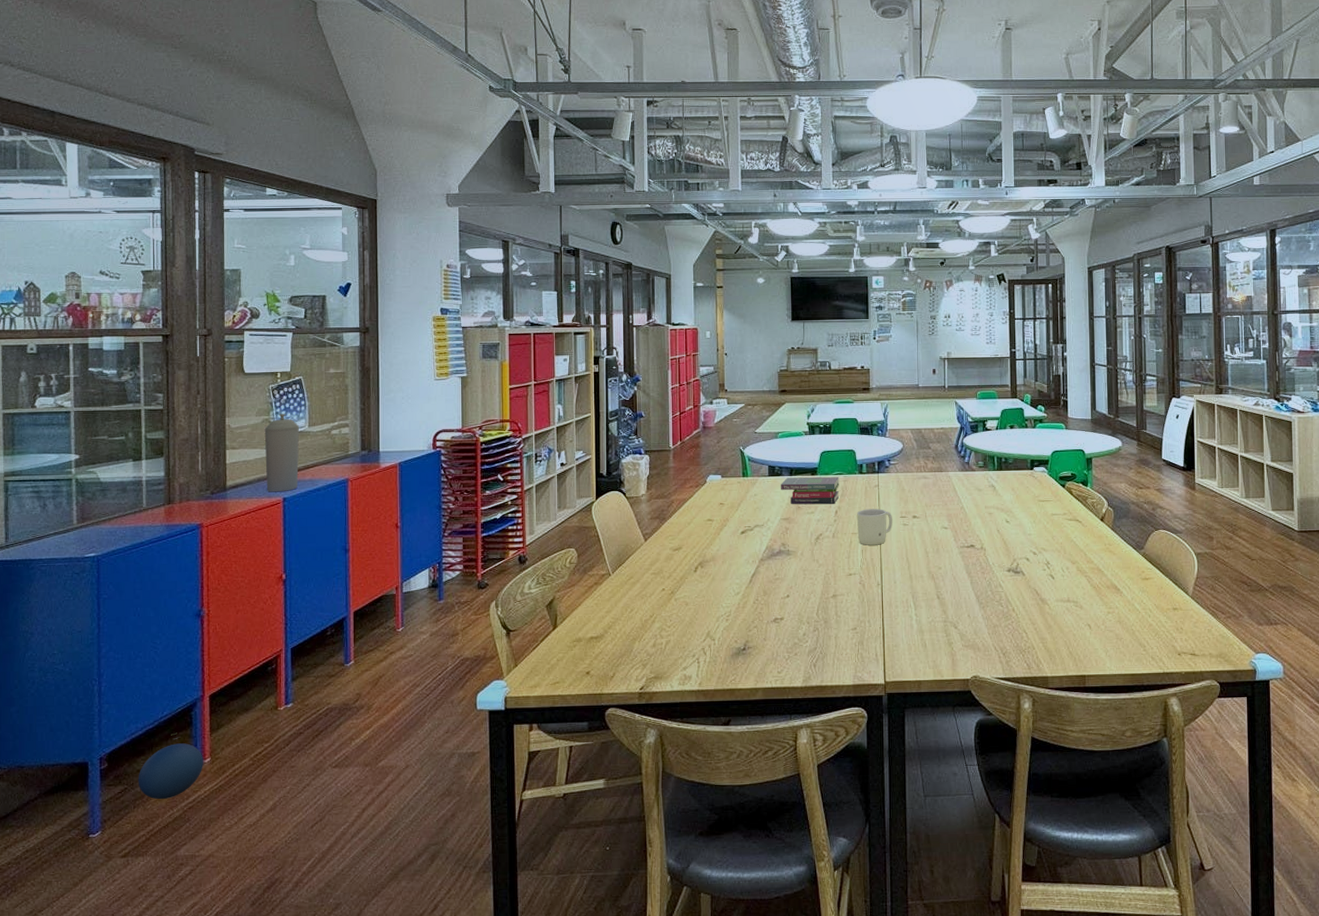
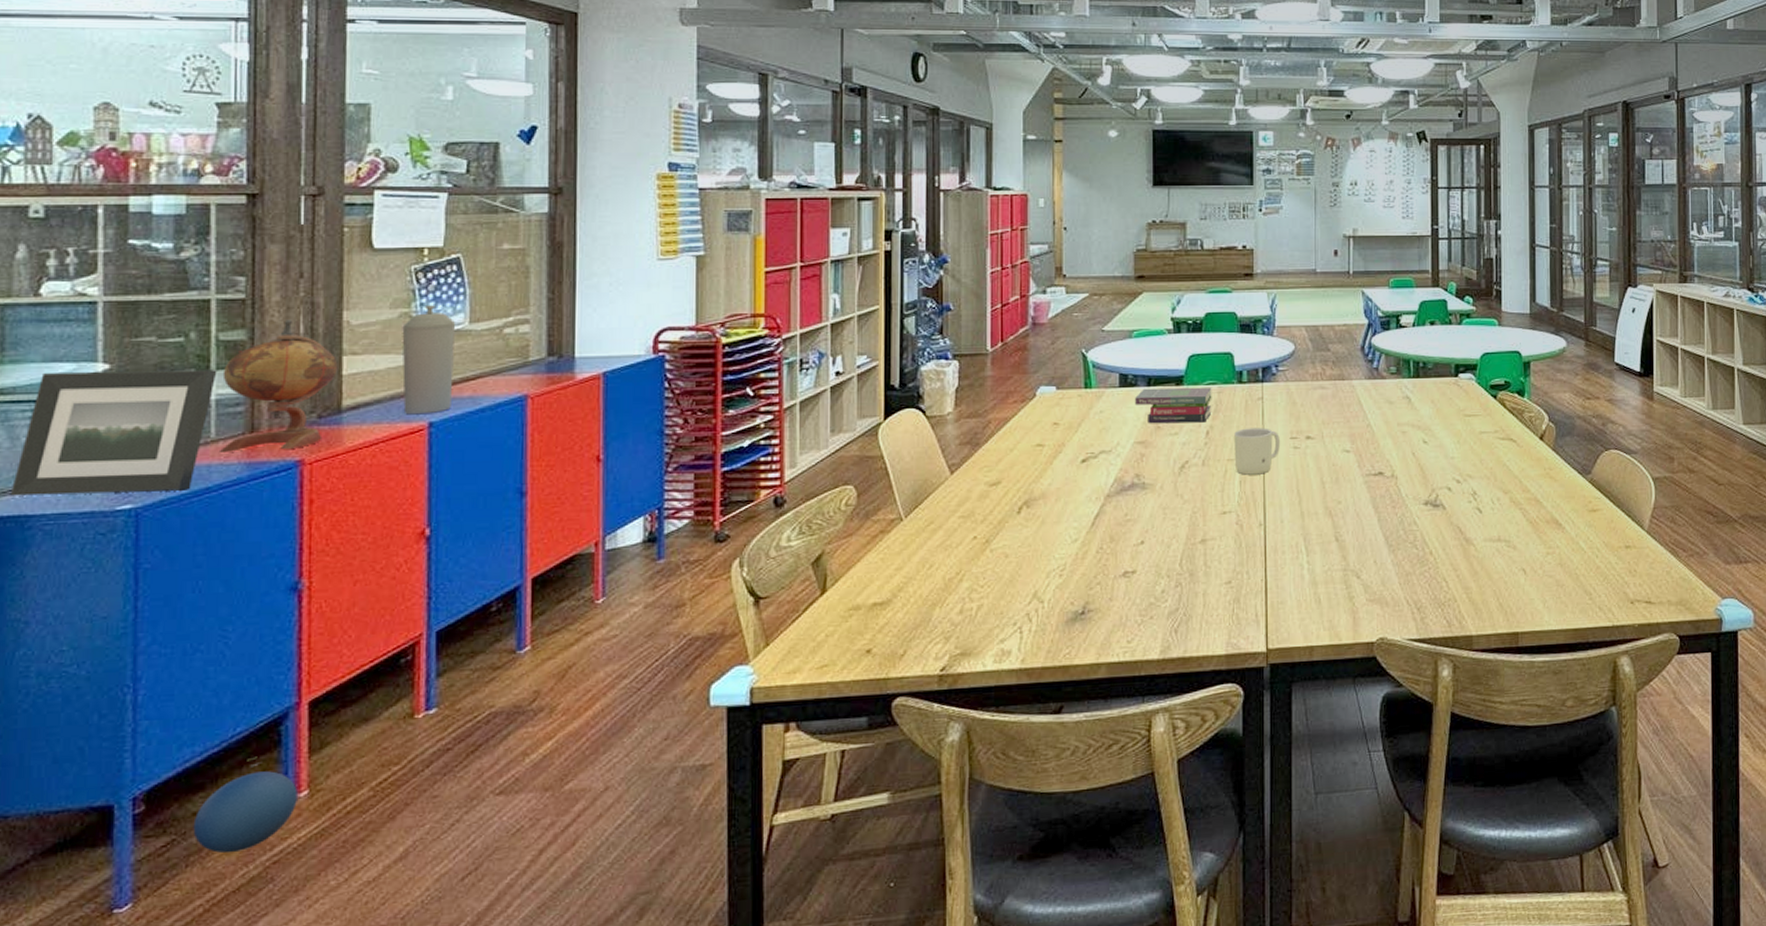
picture frame: none [20,459,146,546] -> present [10,370,217,496]
globe: none [148,424,223,519] -> present [218,320,338,454]

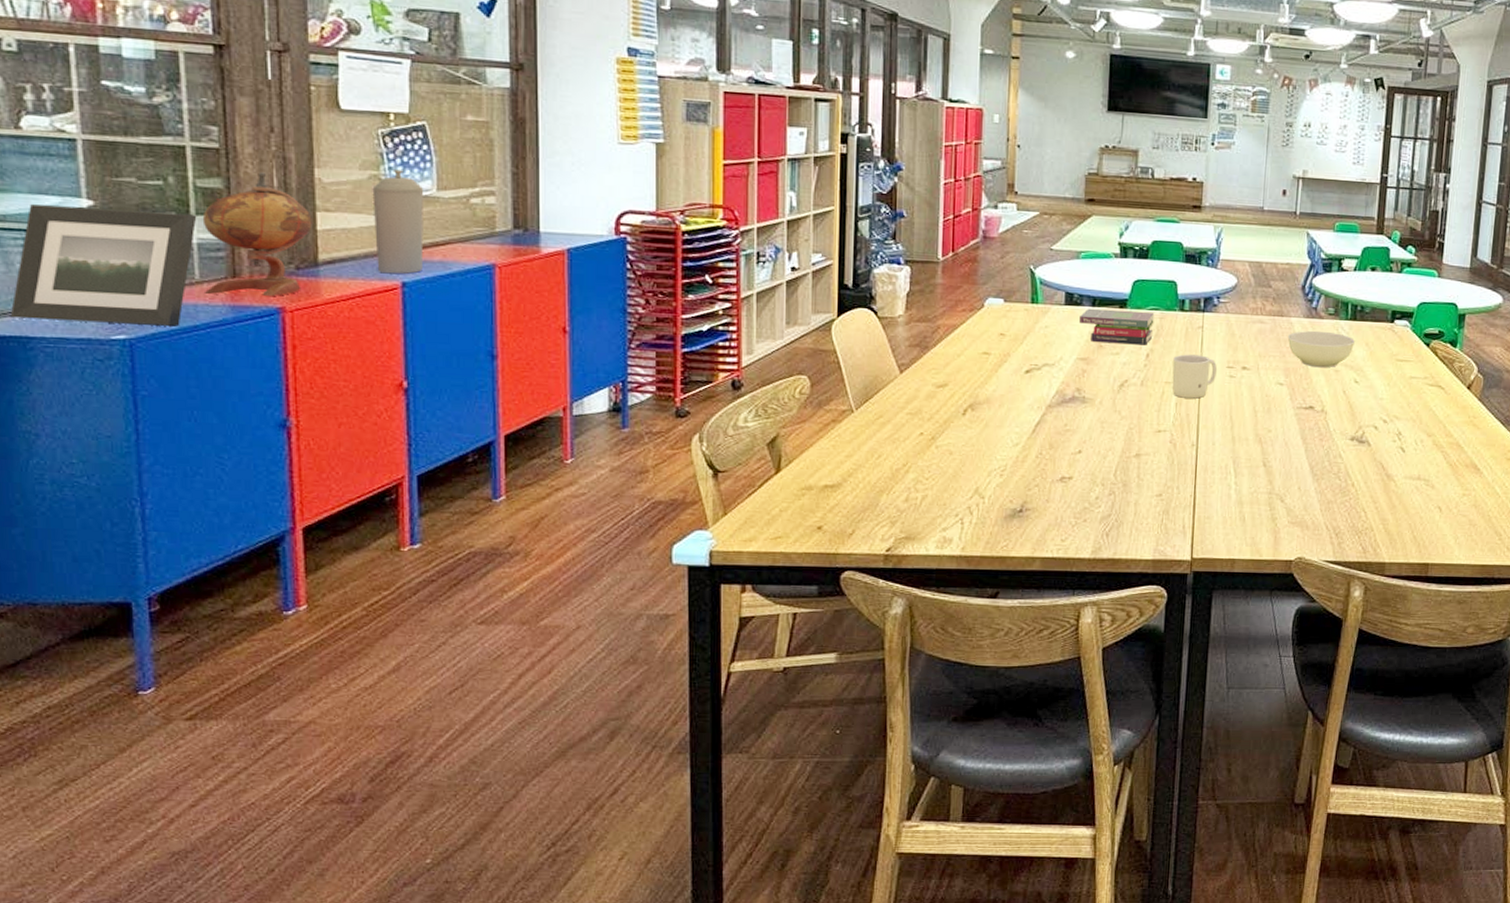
ball: present [193,756,298,854] -> none [204,572,297,653]
bowl: none [1350,391,1420,430] -> present [1287,330,1355,367]

